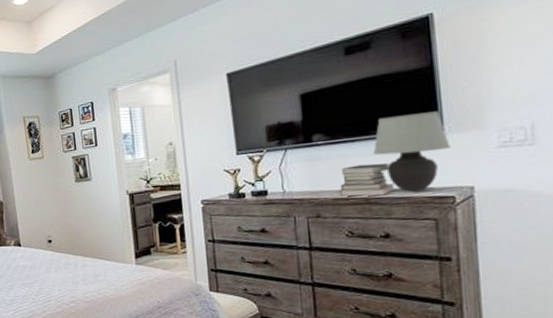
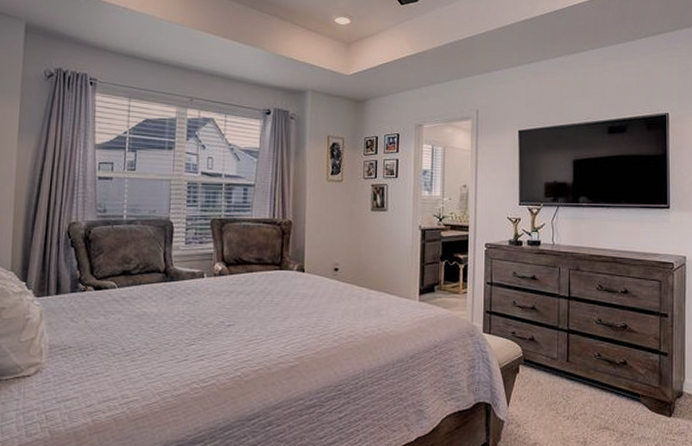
books: present [339,163,395,197] -> none [594,228,634,257]
table lamp: present [372,111,451,192] -> none [621,190,673,256]

